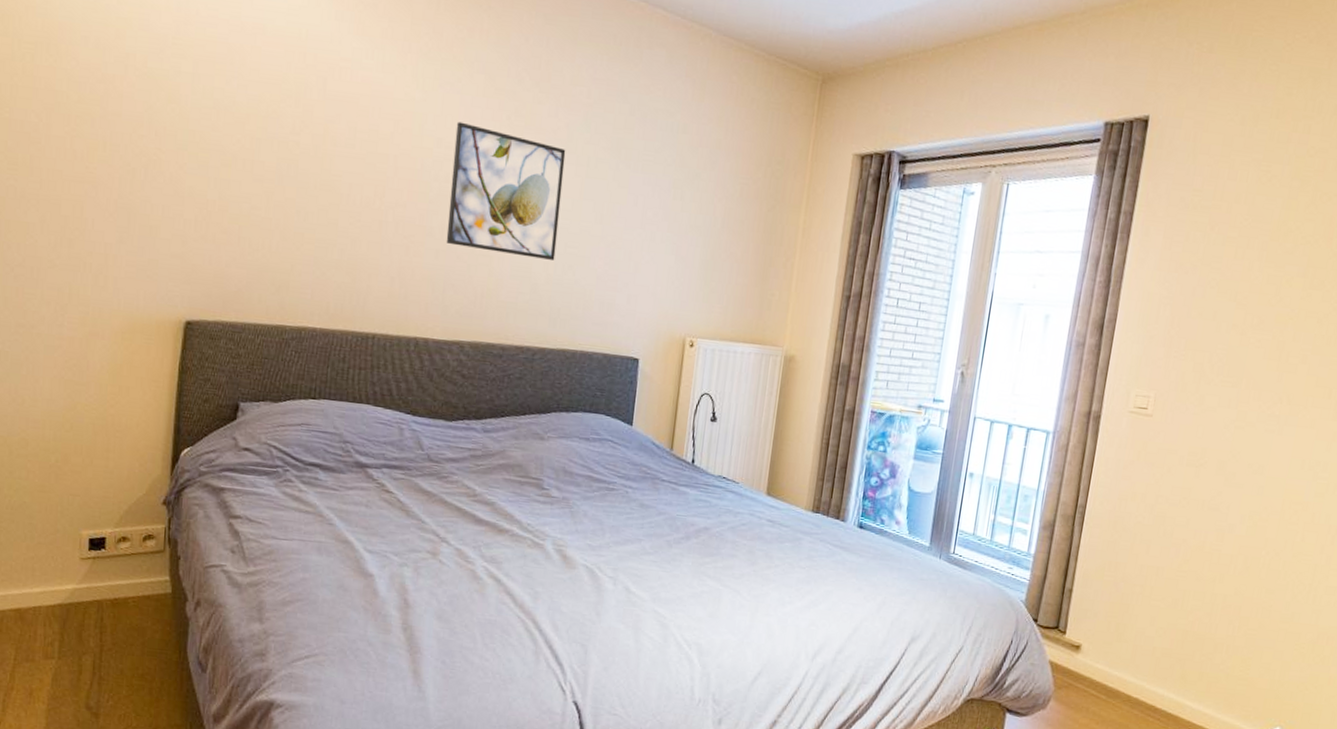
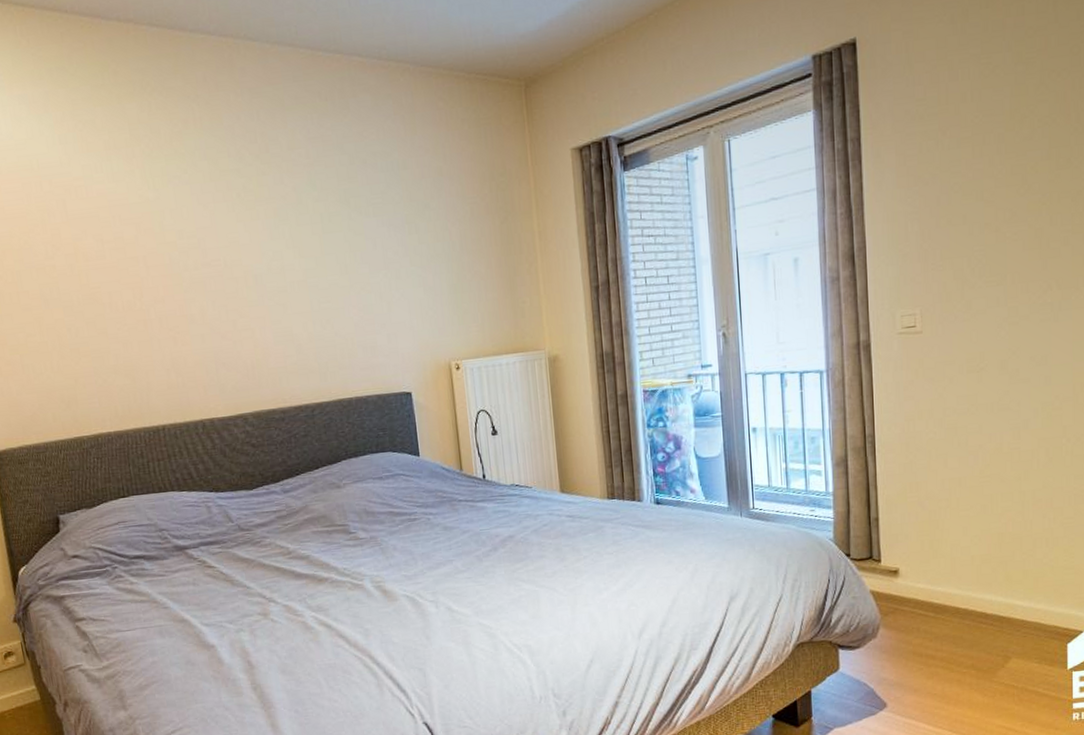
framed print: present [446,121,566,260] -> none [192,210,312,327]

